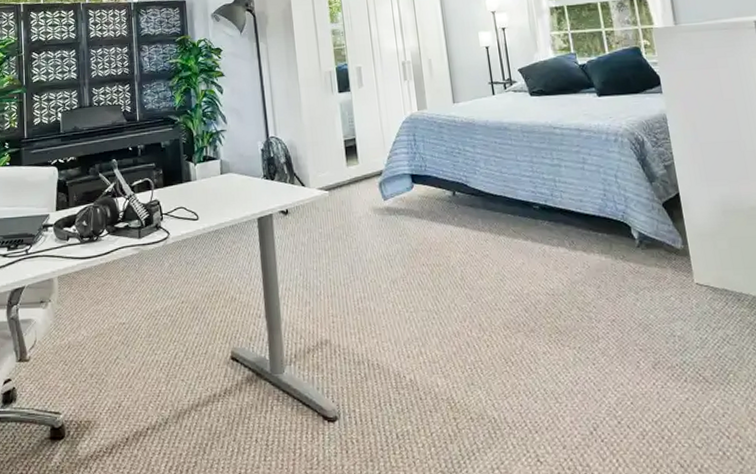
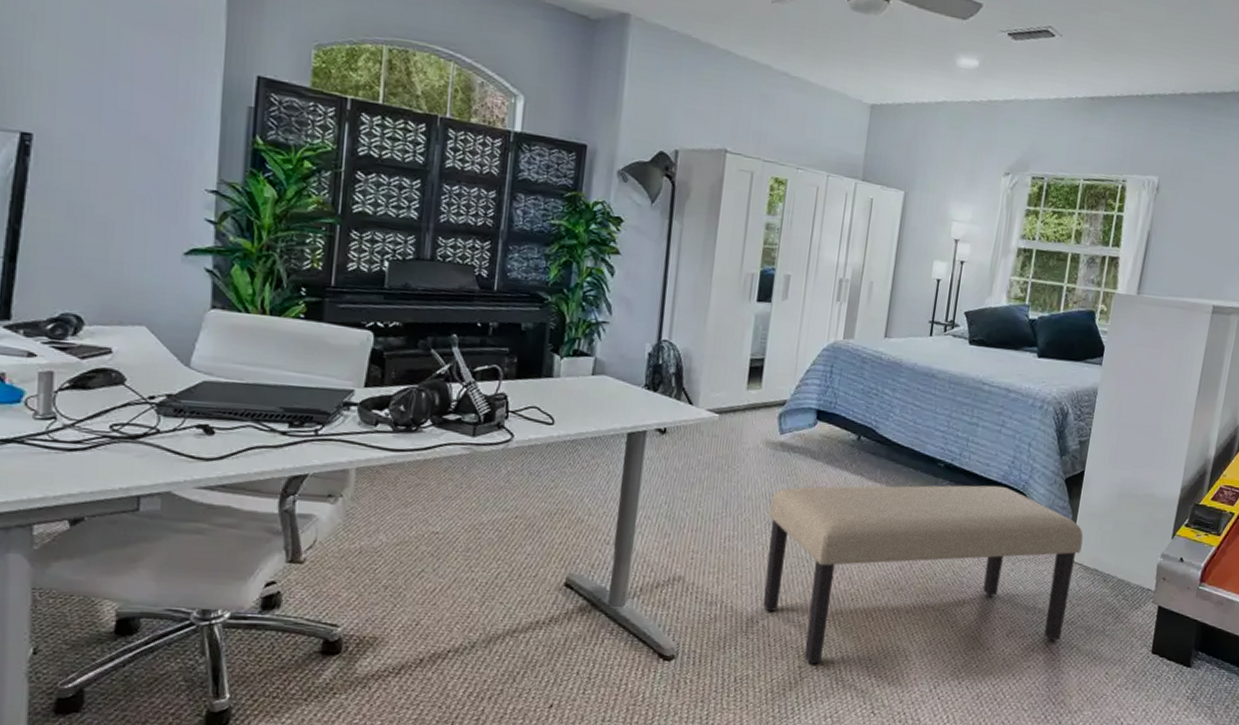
bench: none [390,219,712,414] -> present [762,485,1084,664]

